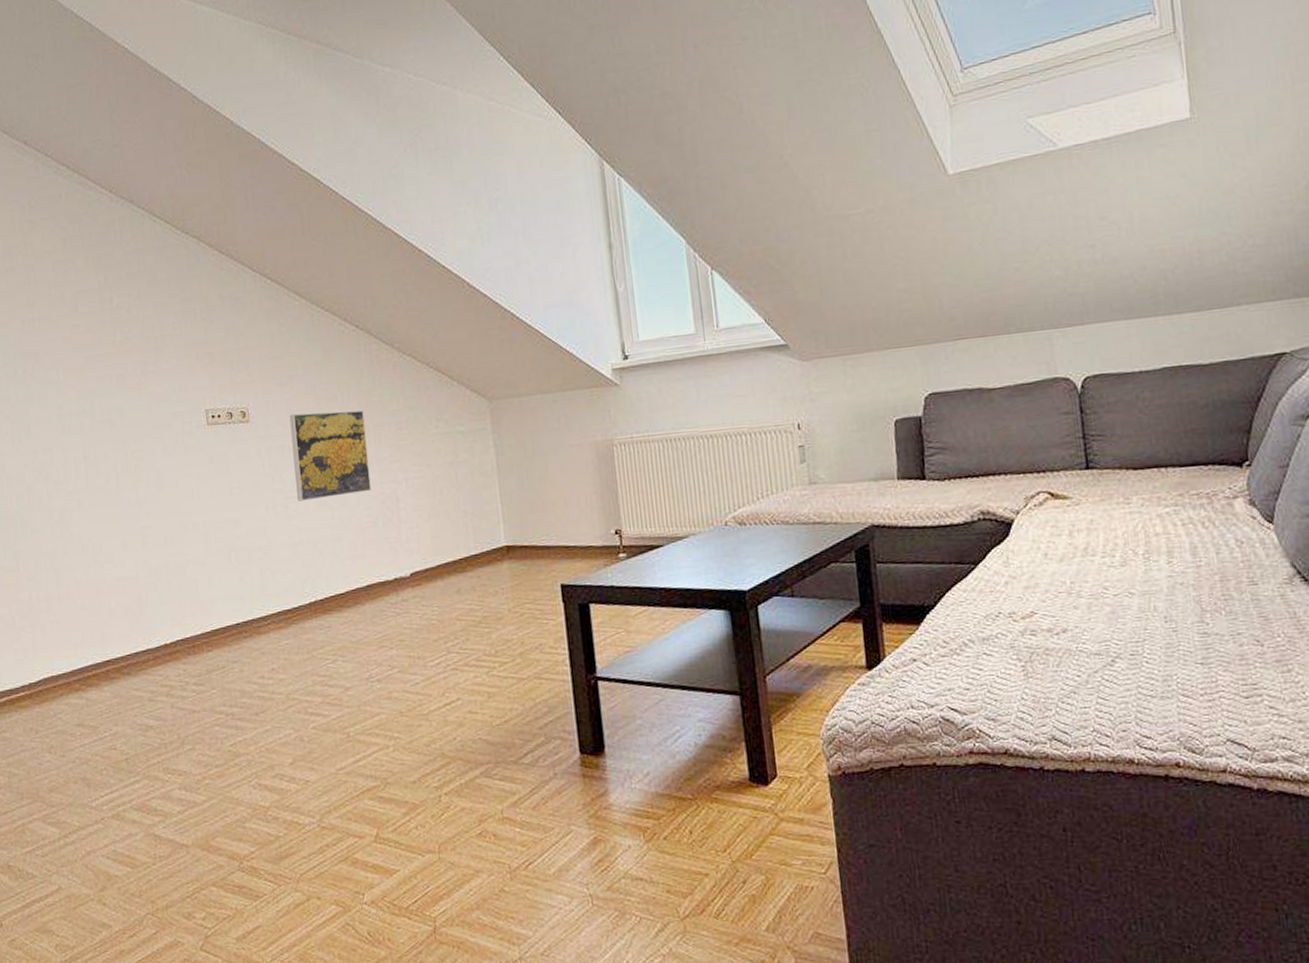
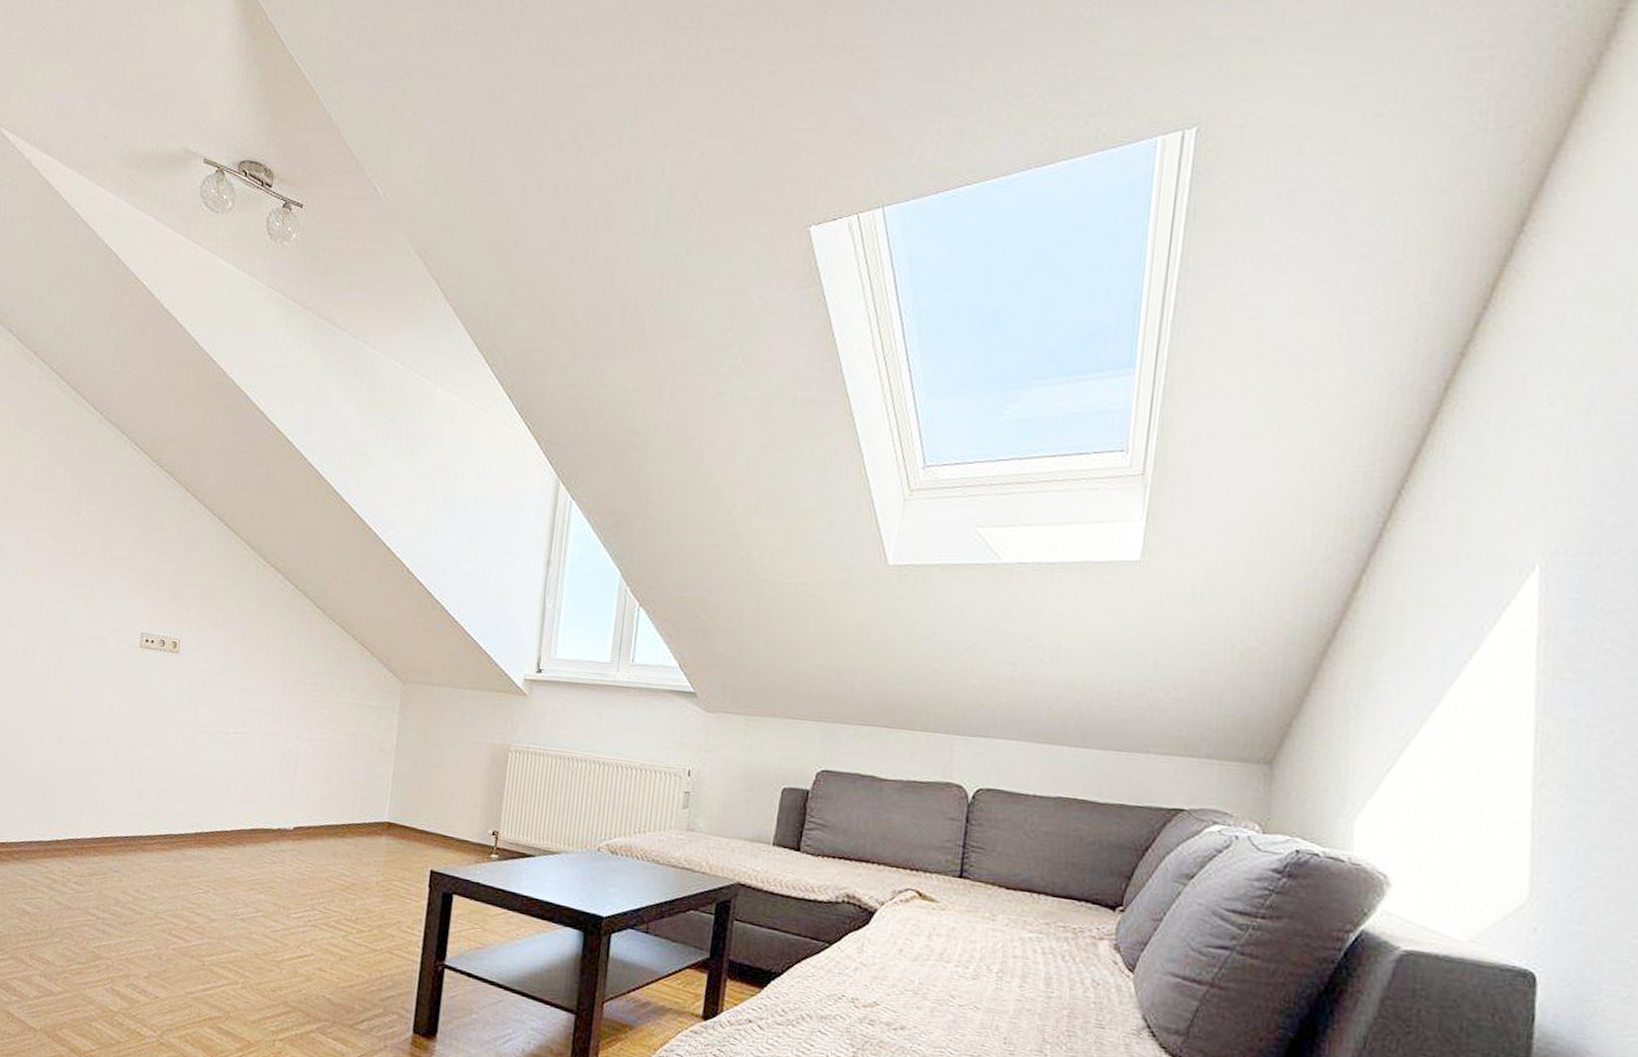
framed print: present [289,410,372,502] -> none [206,654,285,743]

